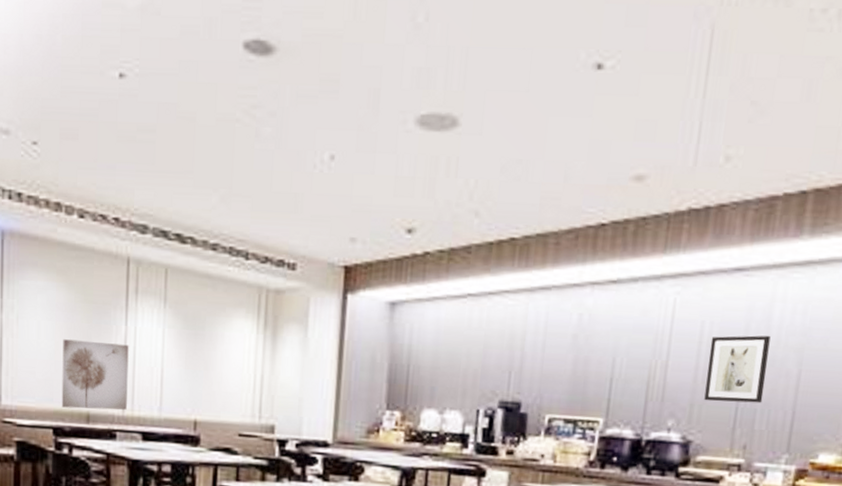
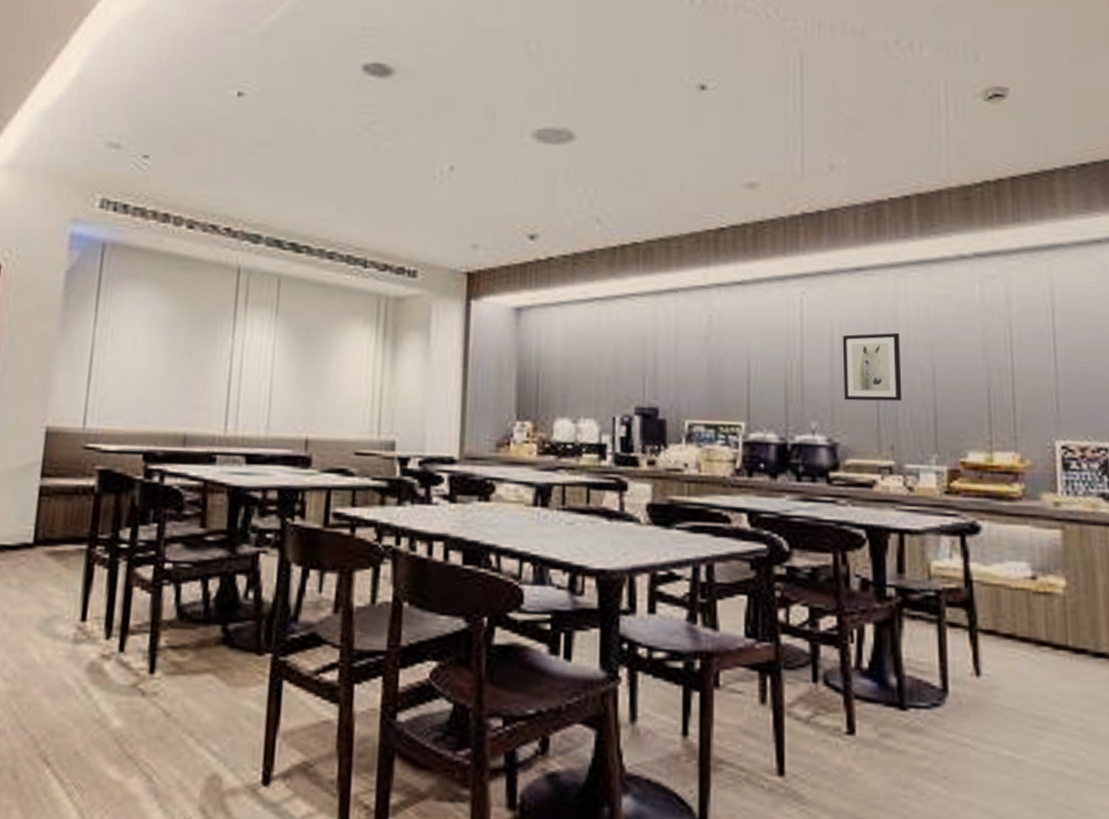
wall art: present [61,339,129,410] -> none [155,354,235,431]

